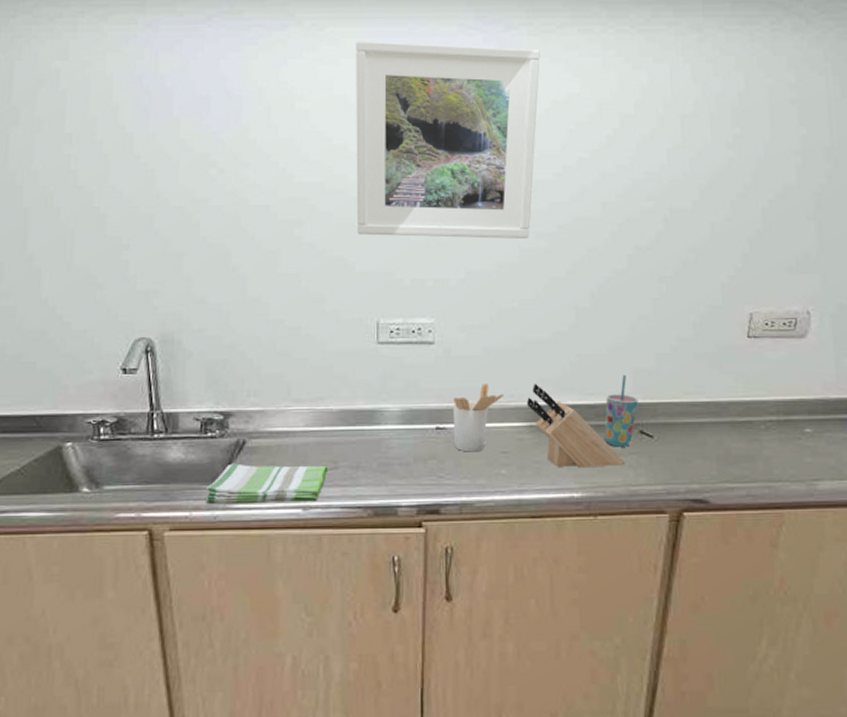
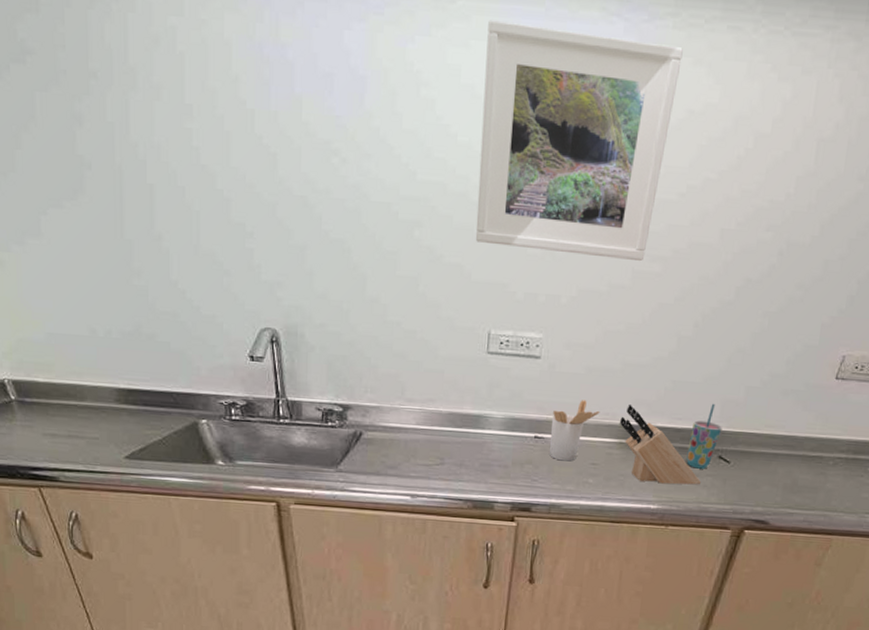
dish towel: present [205,463,328,505] -> none [325,451,435,491]

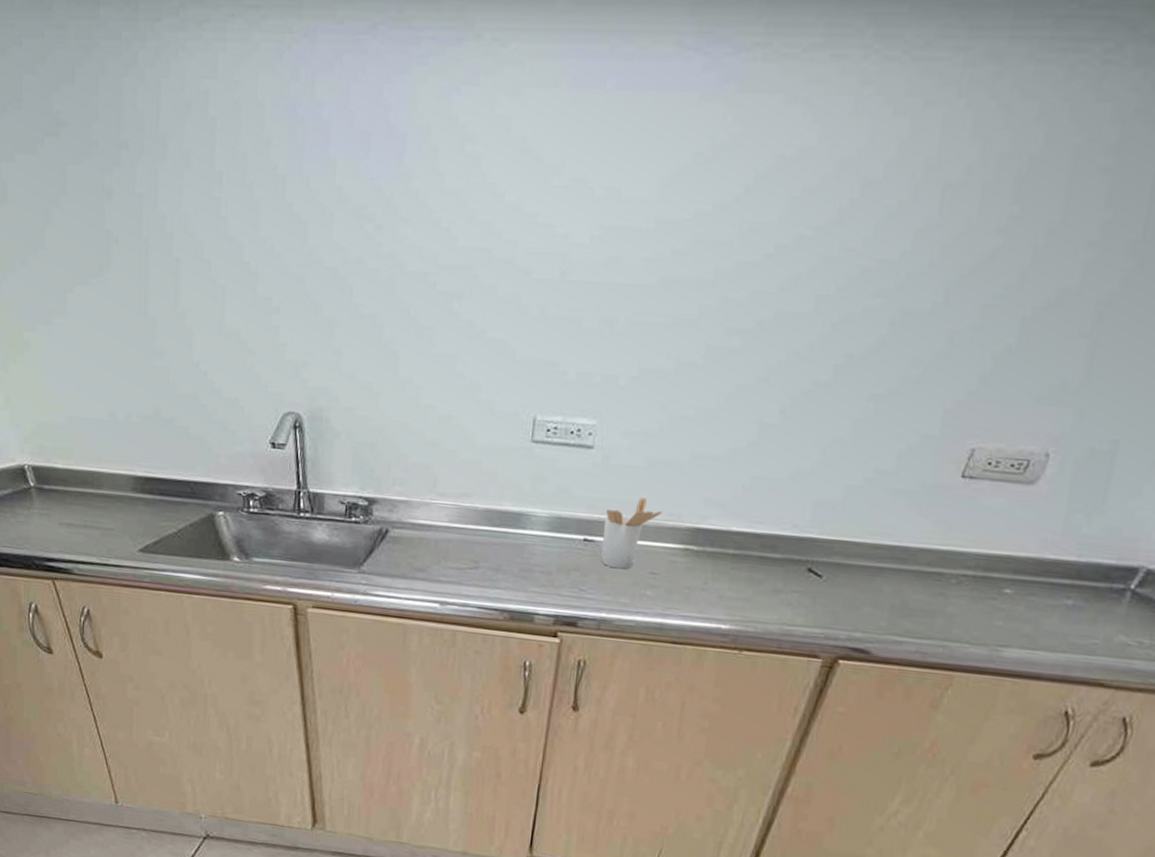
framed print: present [475,20,683,262] -> none [522,63,774,336]
knife block: present [619,403,701,485] -> none [685,503,784,603]
cup: present [686,403,723,469] -> none [767,504,814,584]

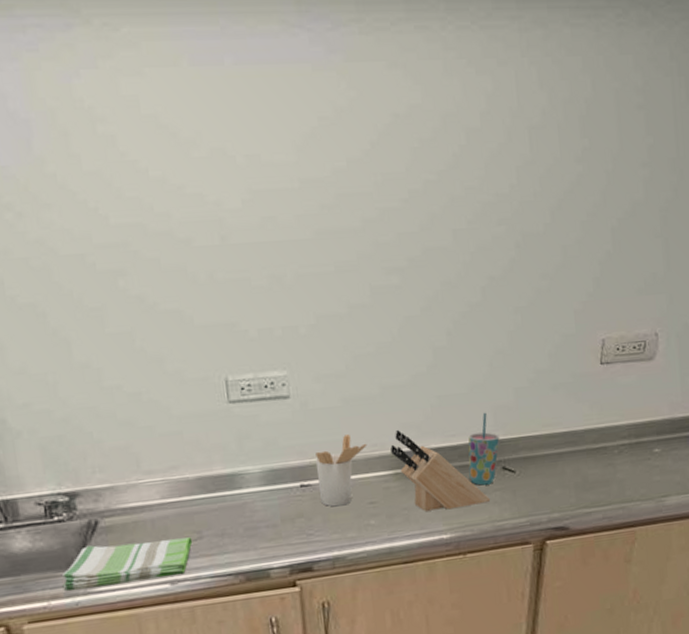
dish towel: none [346,550,469,598] -> present [62,537,193,592]
knife block: none [685,503,784,603] -> present [390,429,490,511]
cup: none [767,504,814,584] -> present [468,412,500,486]

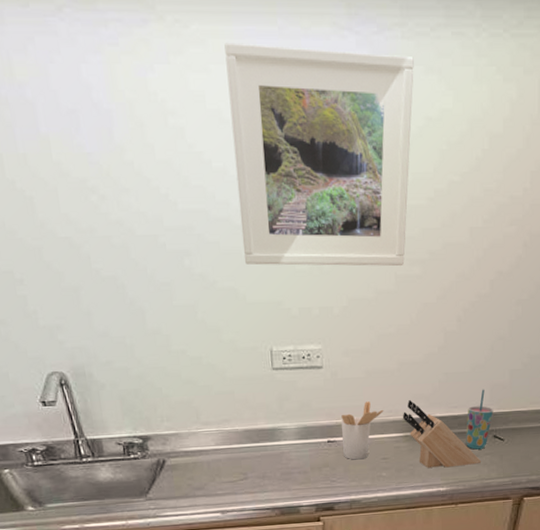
dish towel: present [62,537,193,592] -> none [137,477,240,514]
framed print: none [160,44,380,283] -> present [224,42,414,267]

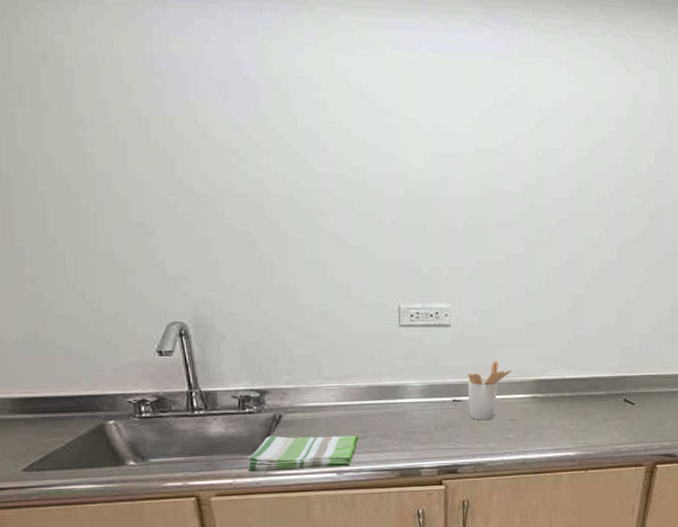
dish towel: none [137,477,240,514] -> present [247,435,359,472]
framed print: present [224,42,414,267] -> none [370,31,545,232]
knife block: present [402,399,481,468] -> none [530,360,611,431]
cup: present [466,389,494,450] -> none [595,352,624,413]

